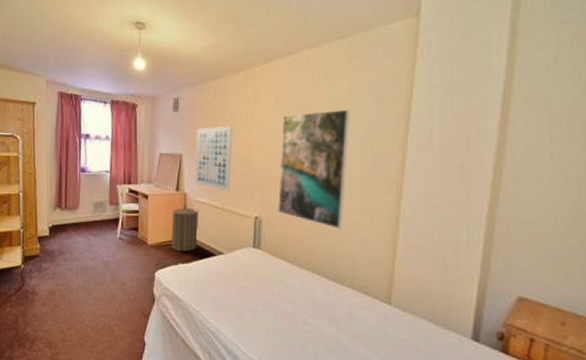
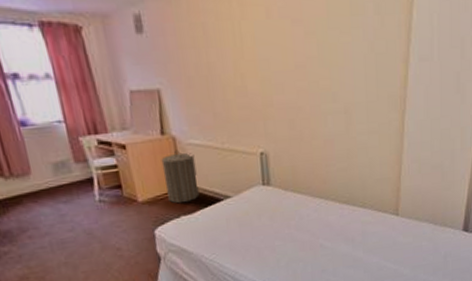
wall art: present [195,126,233,192] -> none [174,48,227,129]
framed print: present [278,109,349,229] -> none [277,20,352,153]

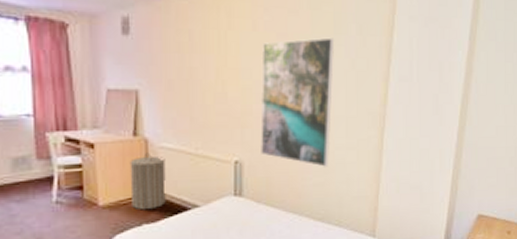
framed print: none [277,20,352,153] -> present [260,37,334,167]

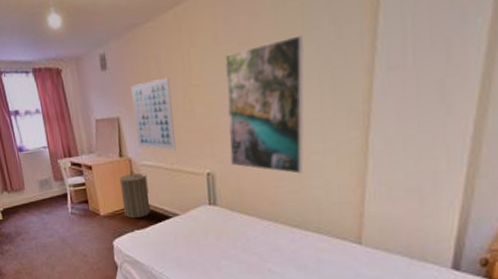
wall art: none [157,54,203,134] -> present [131,77,176,151]

